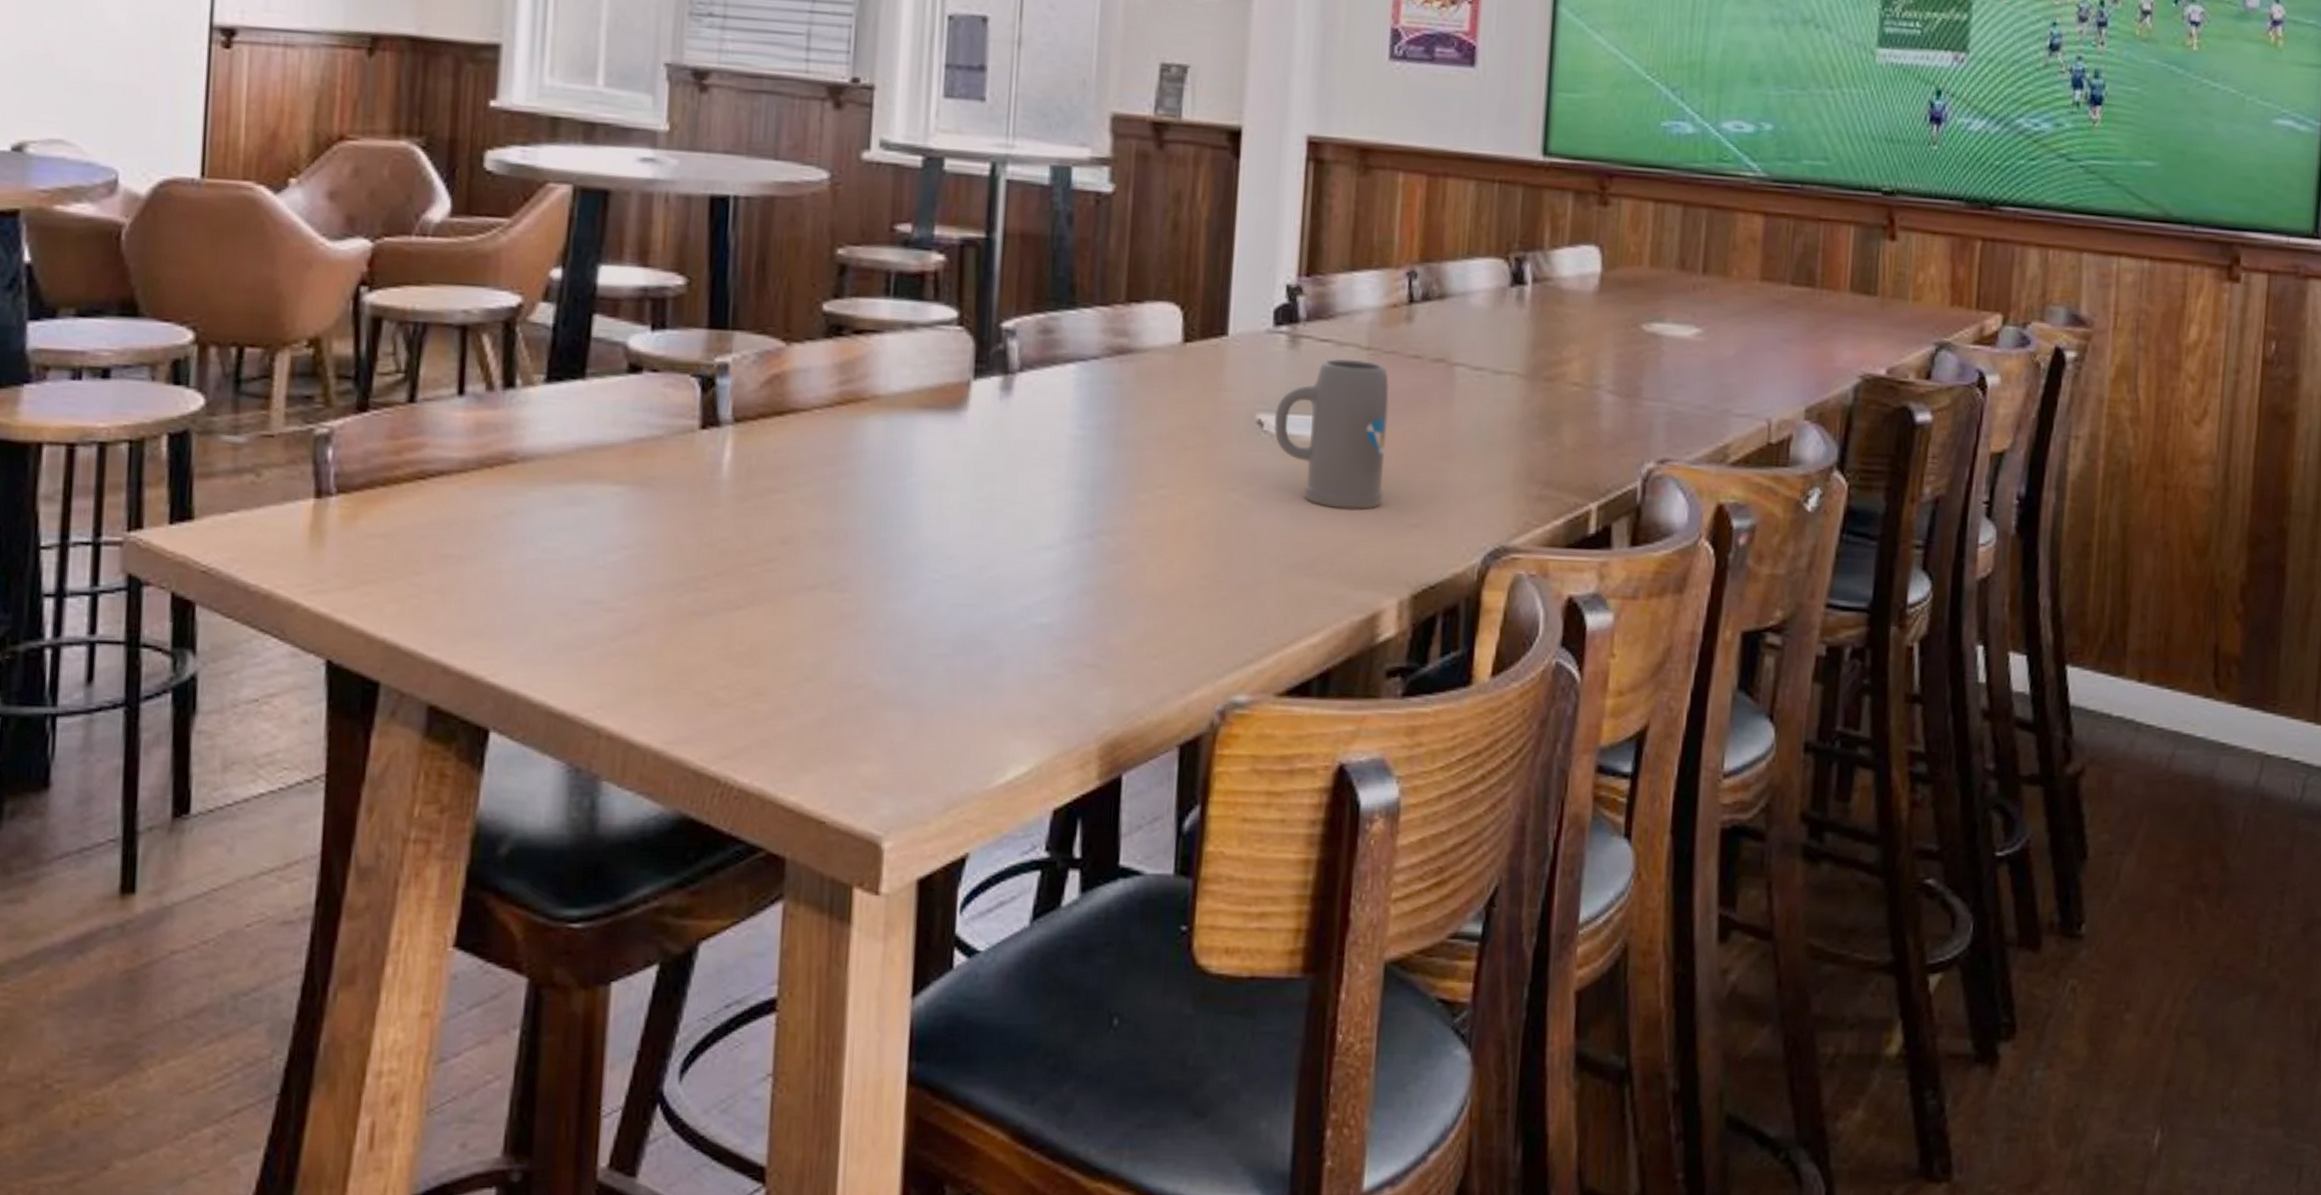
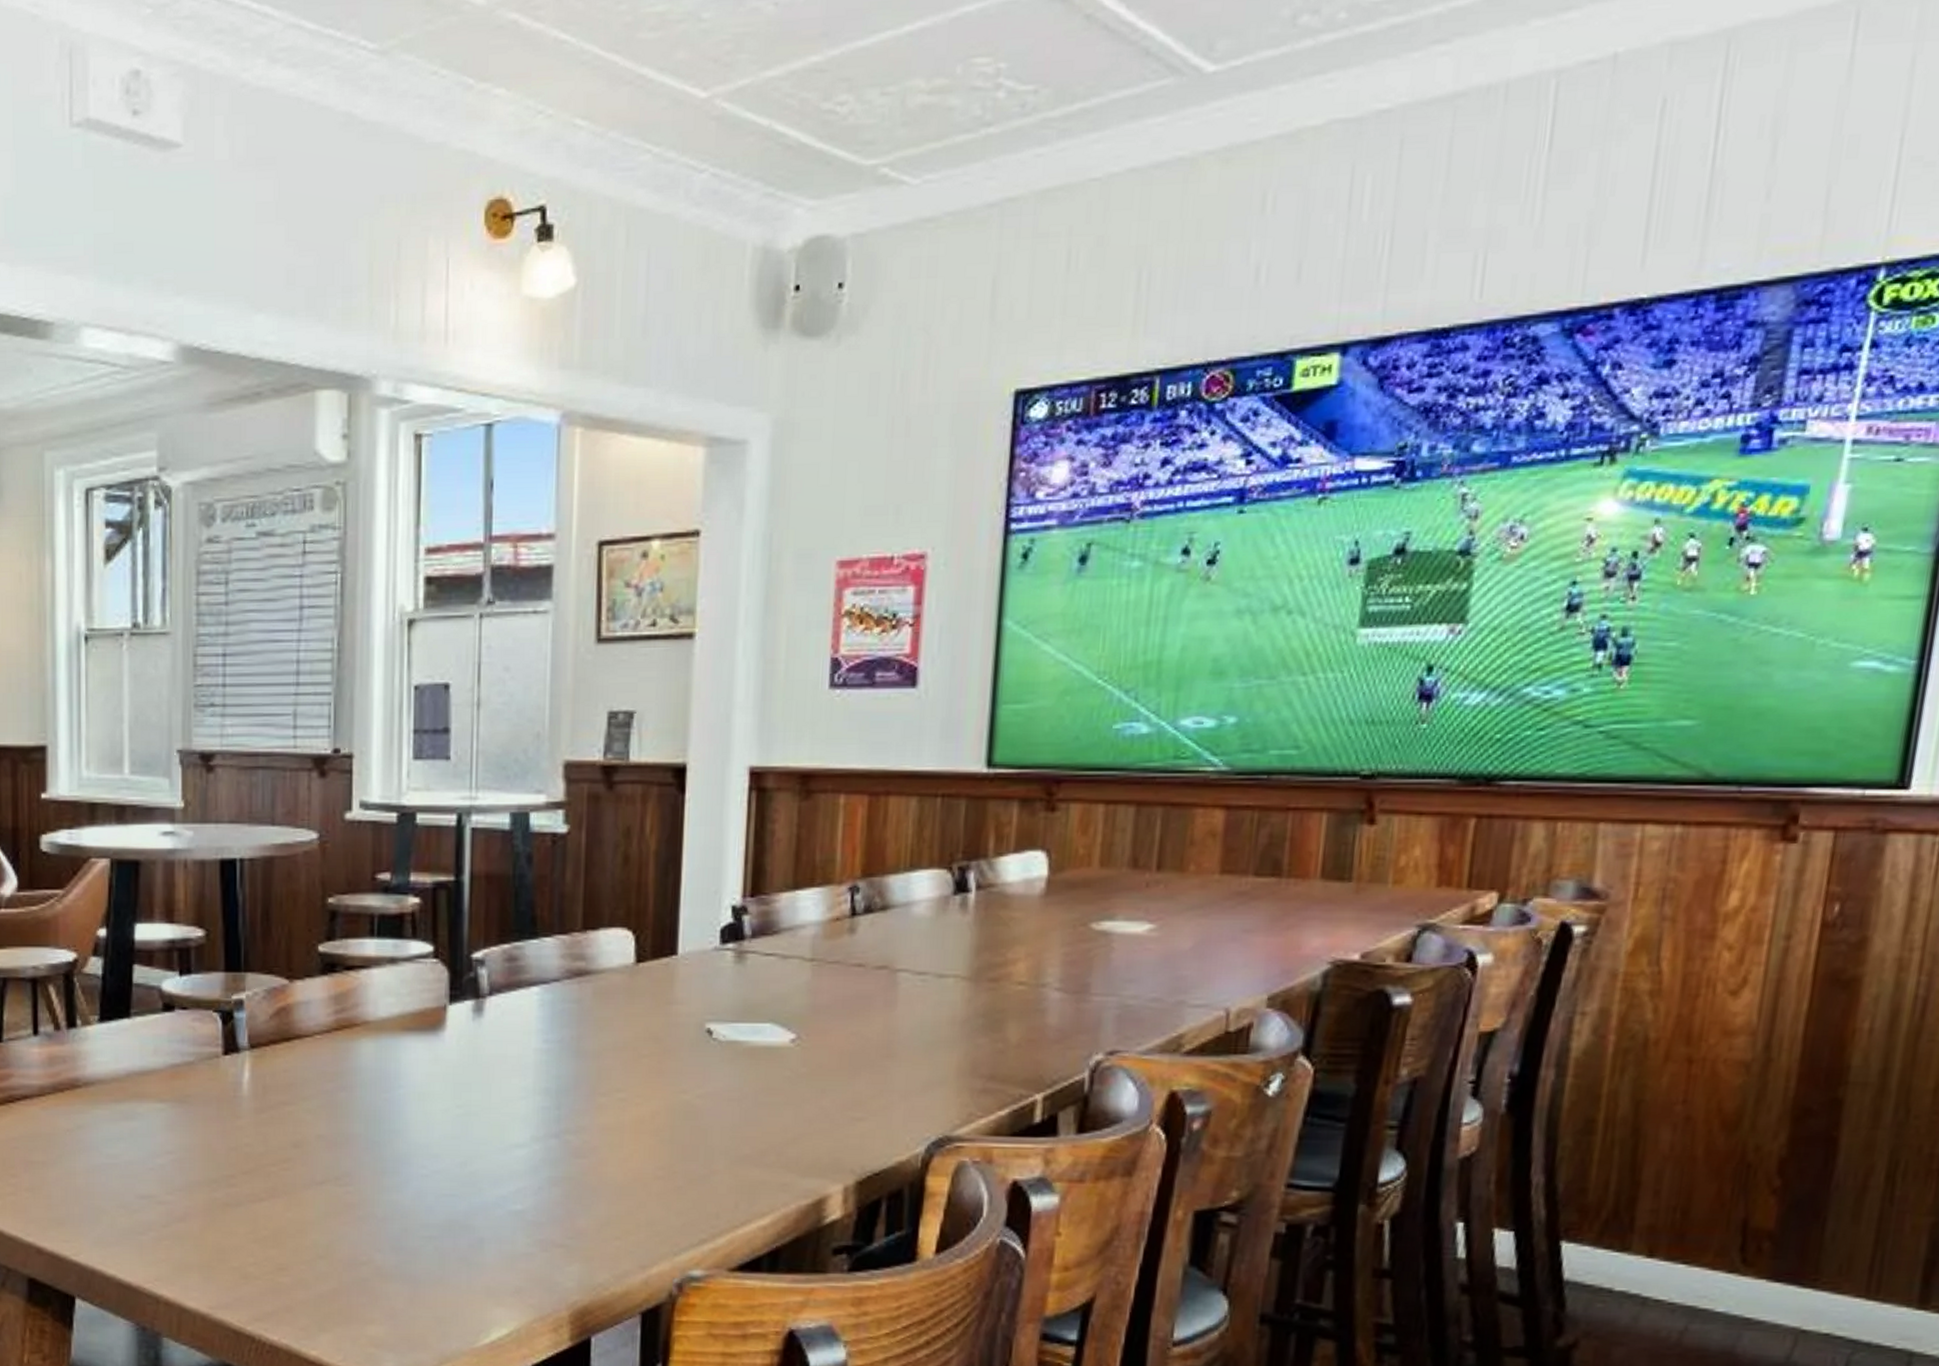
beer mug: present [1274,358,1389,510] -> none [722,970,833,1106]

